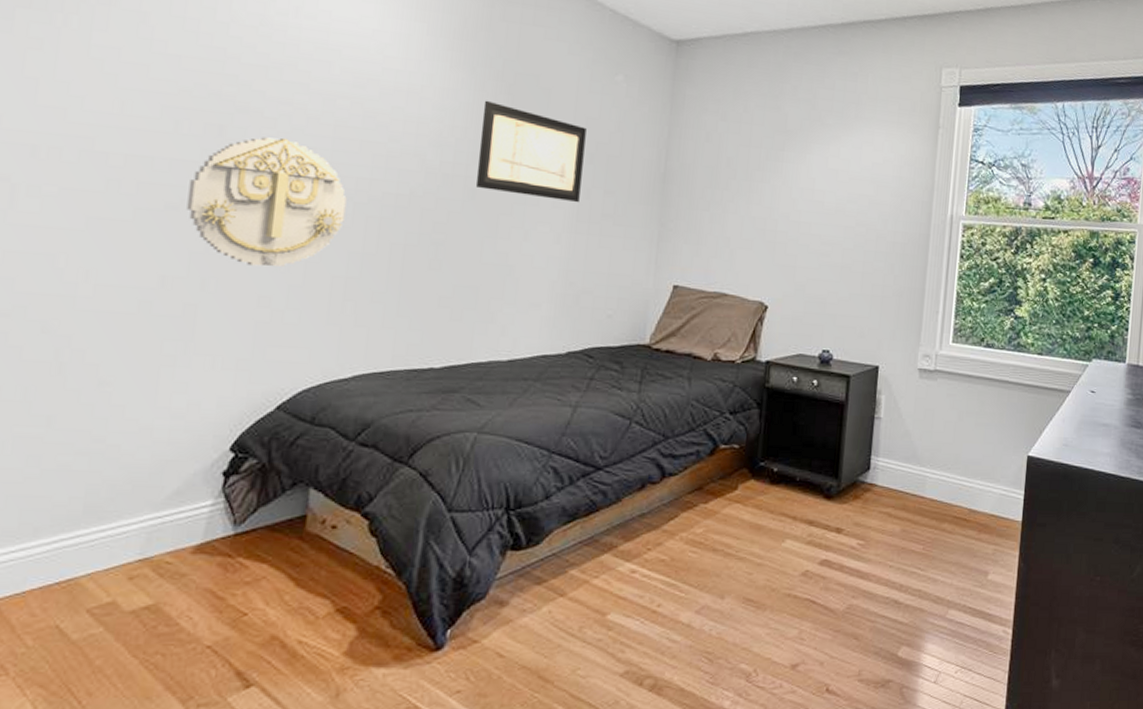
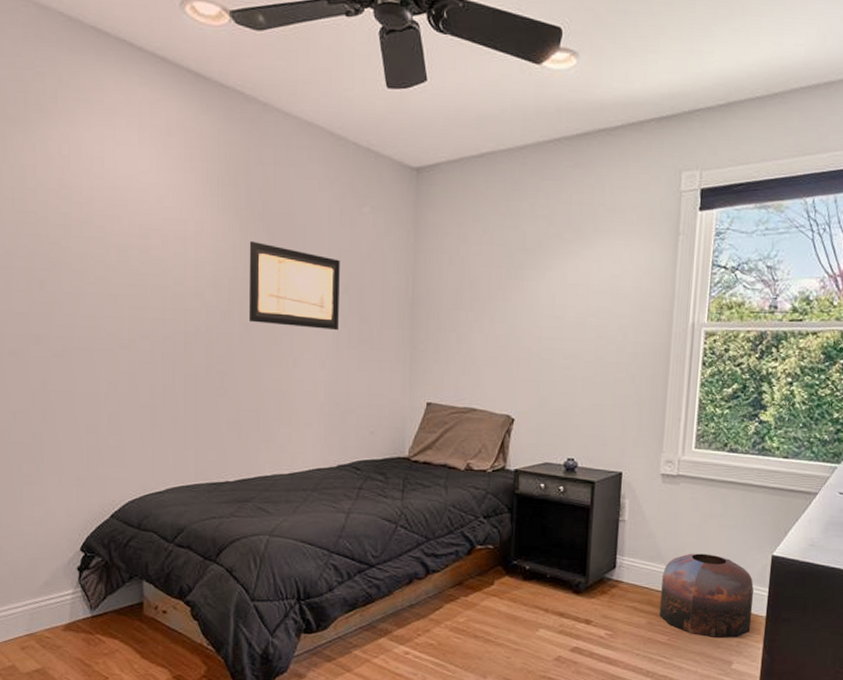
wall decoration: present [186,137,347,267] -> none [23,287,145,400]
pouf: none [914,453,1010,546] -> present [659,553,754,638]

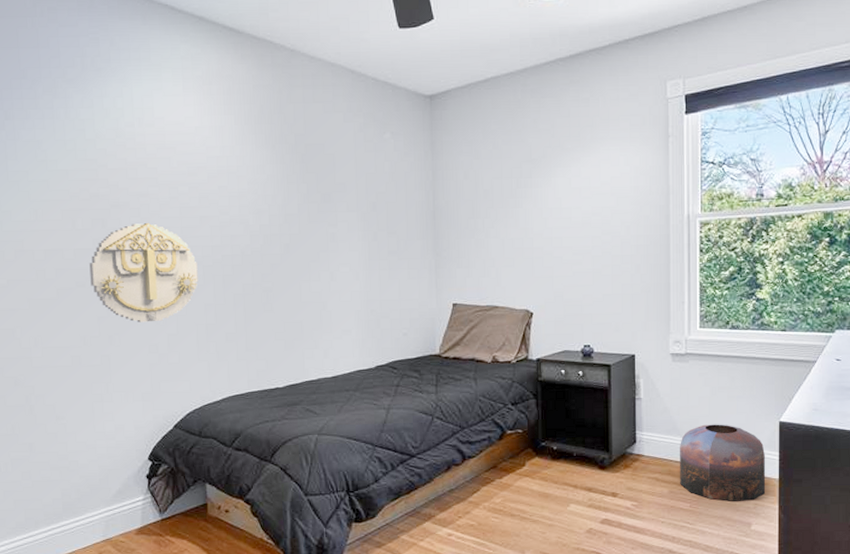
wall decoration: none [23,287,145,400] -> present [89,222,198,323]
wall art: present [248,240,340,331] -> none [285,170,369,245]

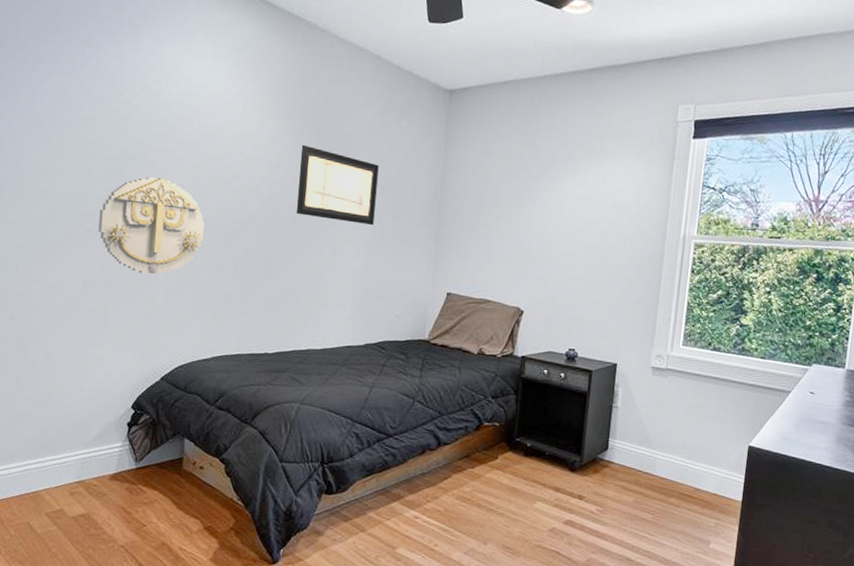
wall art: none [285,170,369,245] -> present [296,144,379,226]
pouf: present [680,424,766,502] -> none [646,439,732,520]

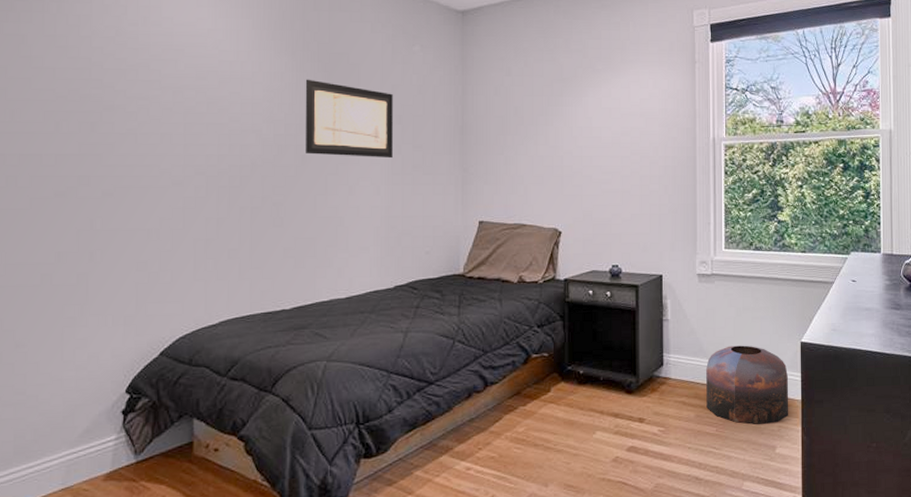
wall decoration: present [98,177,205,275] -> none [72,127,200,237]
pouf: none [646,439,732,520] -> present [706,345,789,425]

